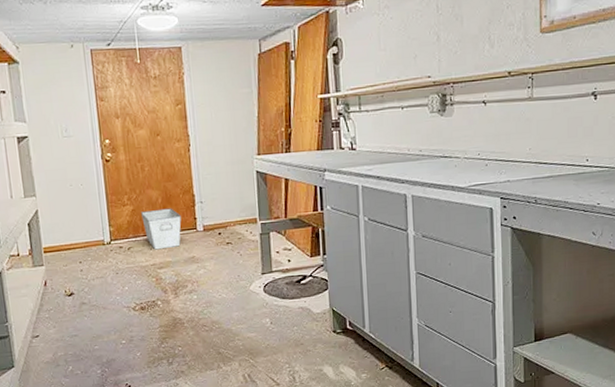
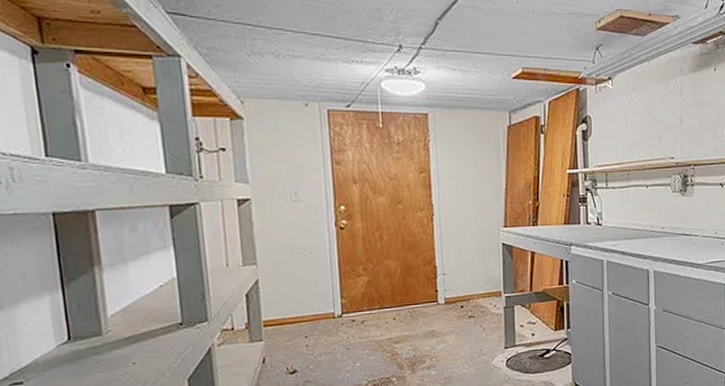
storage bin: present [141,208,181,250] -> none [378,279,422,324]

